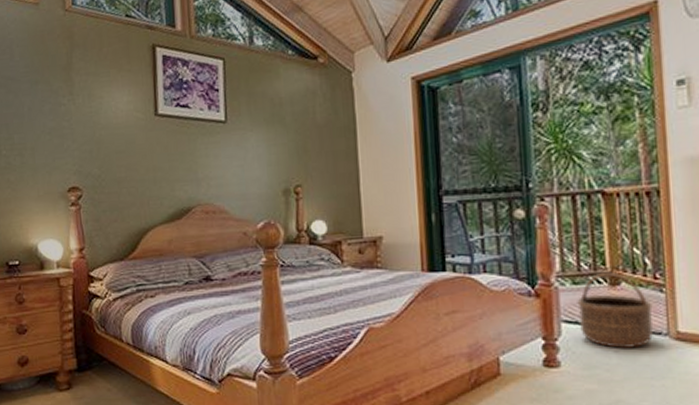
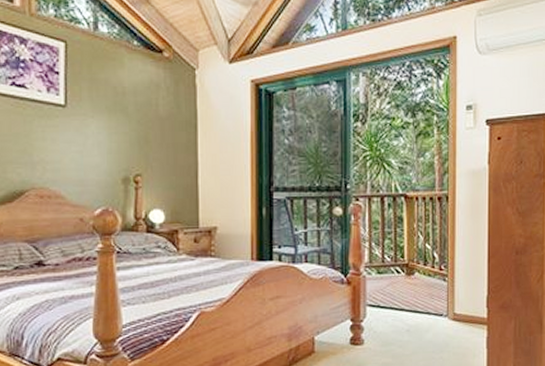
basket: present [577,272,653,349] -> none [380,263,437,329]

